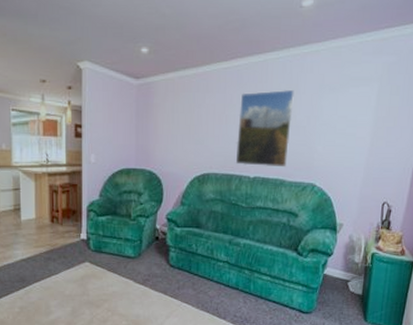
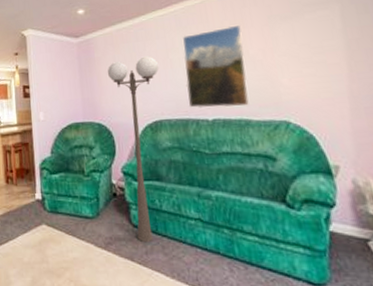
floor lamp: none [164,109,215,280] -> present [107,56,159,243]

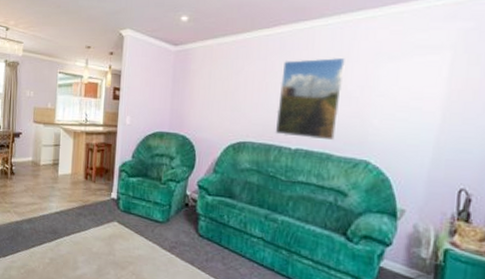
floor lamp: present [107,56,159,243] -> none [200,76,254,252]

